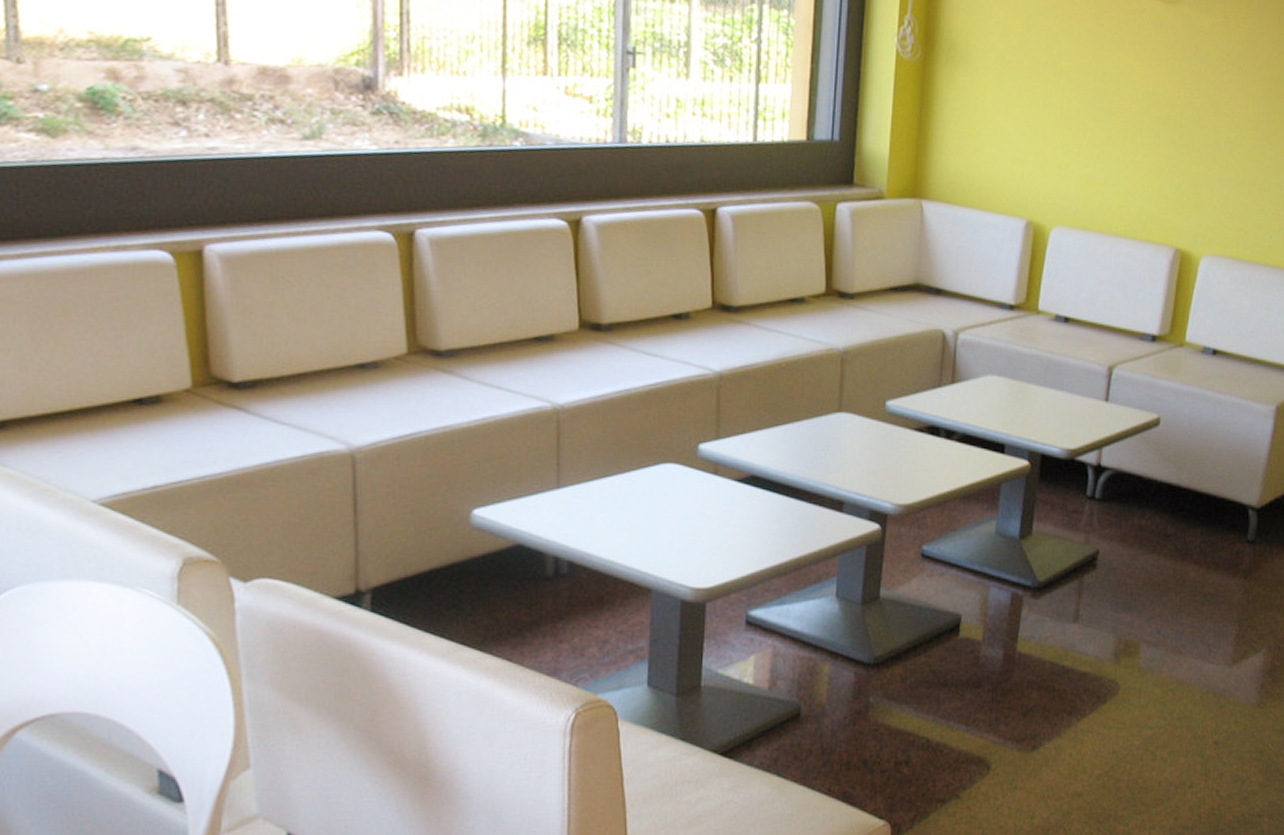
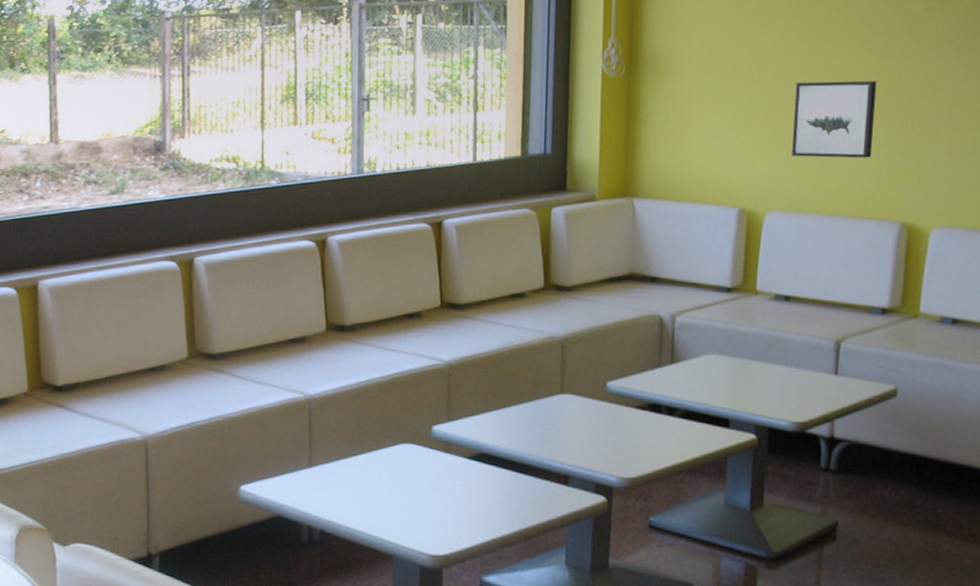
wall art: none [1080,89,1163,178] -> present [791,81,877,159]

